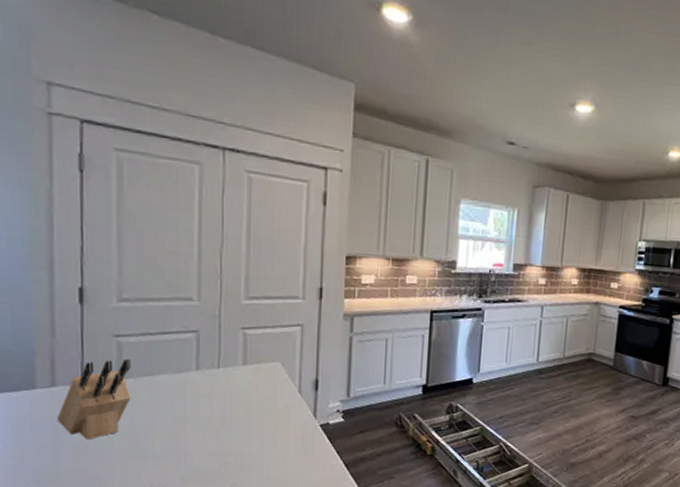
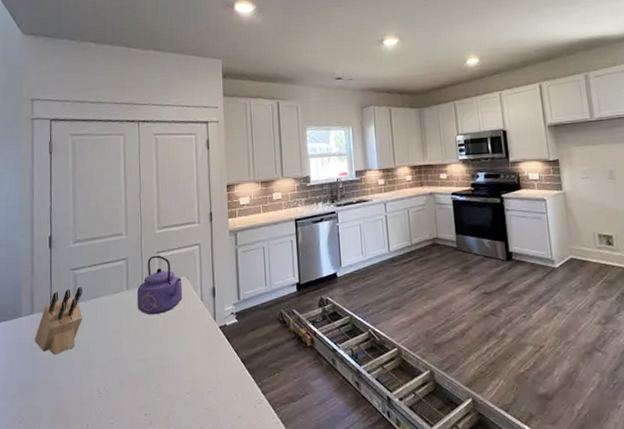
kettle: none [210,331,275,404] -> present [136,255,183,315]

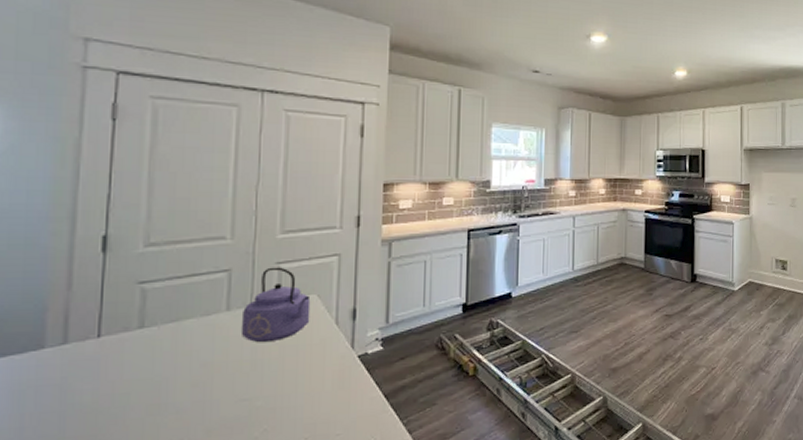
knife block: present [34,286,83,355] -> none [66,305,155,399]

